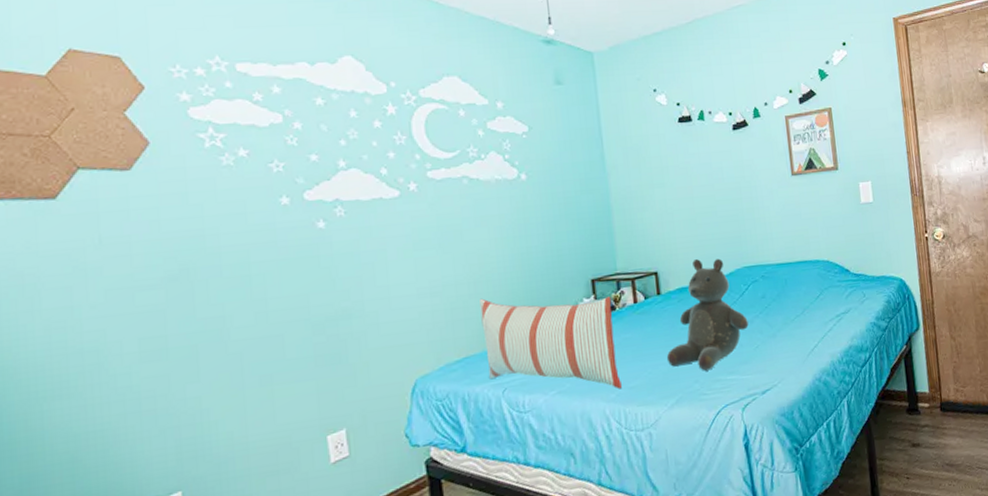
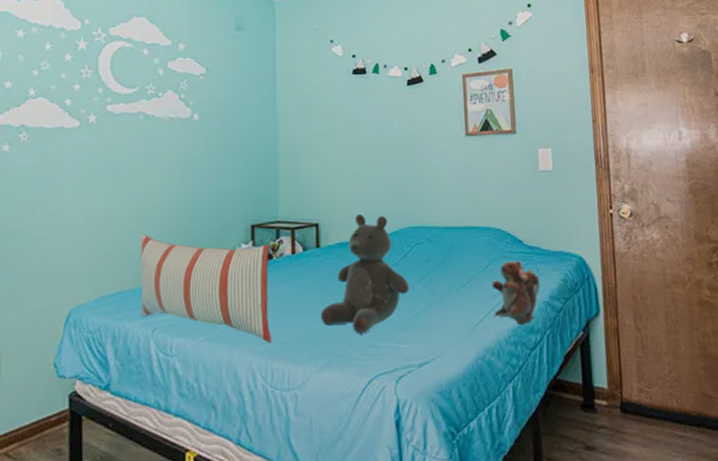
plush toy: none [823,288,867,346] -> present [491,261,541,324]

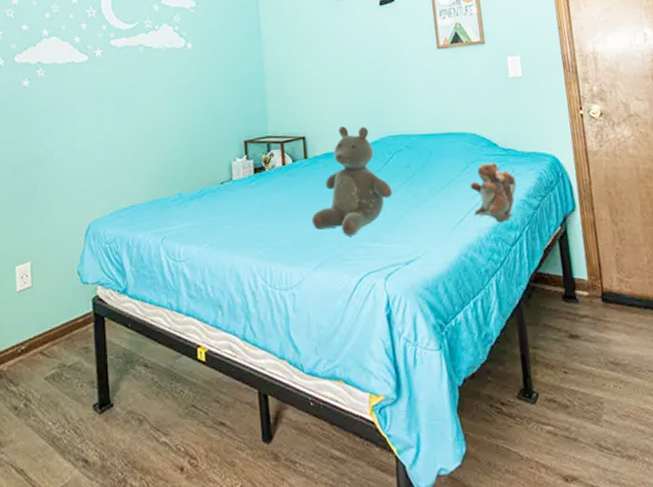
pillow: present [140,233,271,343] -> none [147,153,268,247]

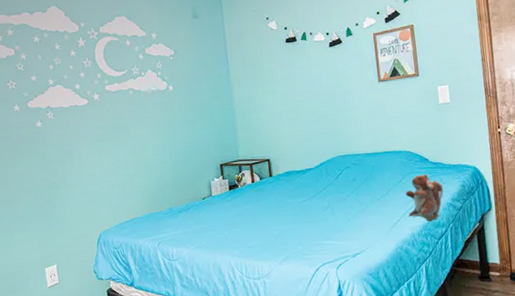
stuffed bear: present [311,126,393,236] -> none [277,149,342,237]

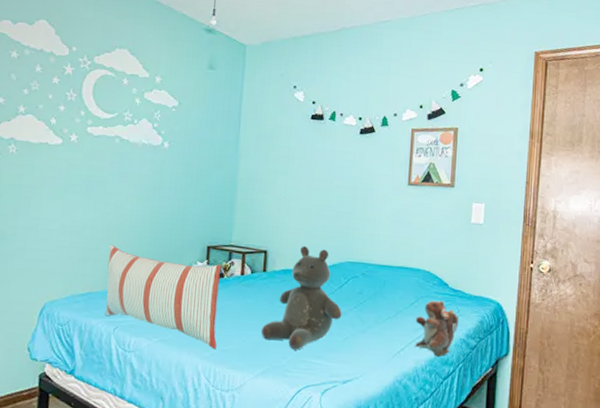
pillow: none [142,177,243,247] -> present [105,244,222,350]
stuffed bear: none [277,149,342,237] -> present [261,246,342,350]

